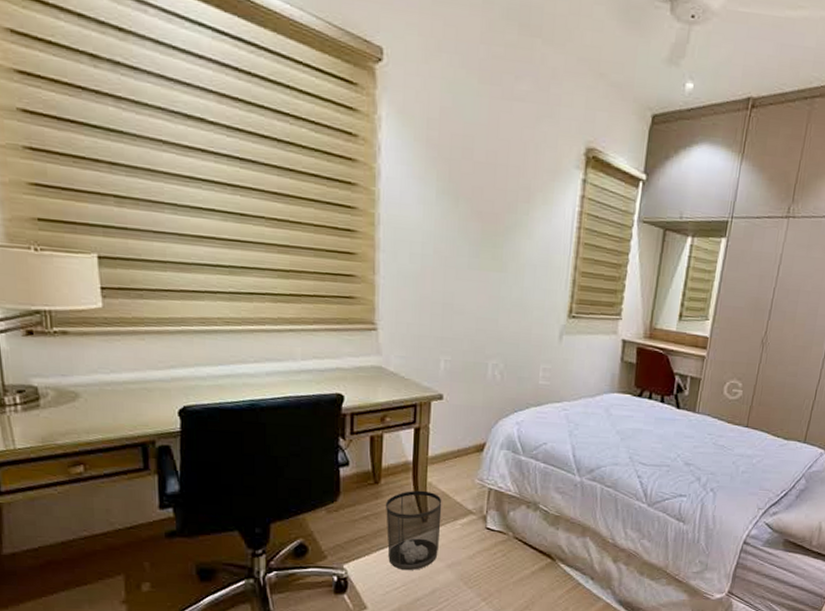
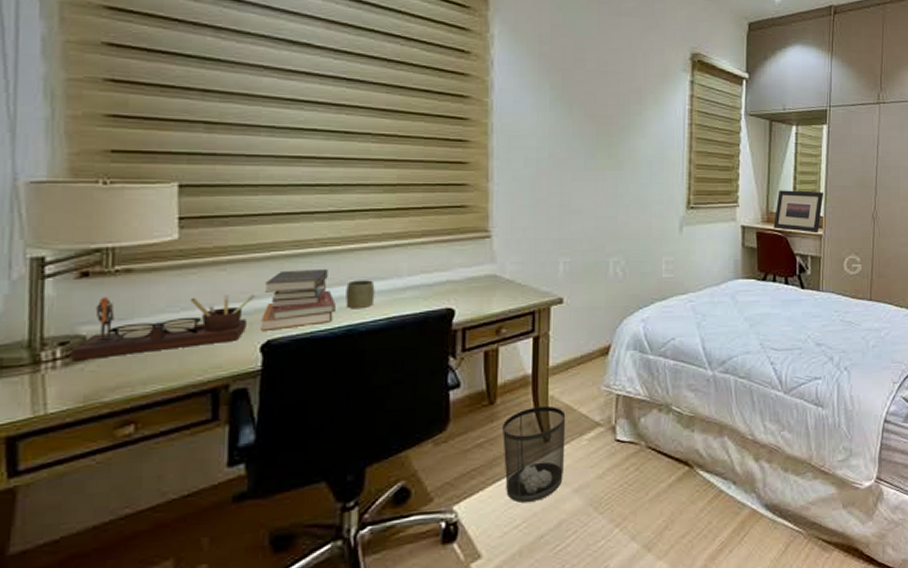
desk organizer: none [28,354,170,408] -> present [71,294,255,361]
books: none [177,344,239,398] -> present [260,268,336,331]
mug: none [248,359,273,386] -> present [346,280,375,309]
picture frame: none [655,305,713,354] -> present [773,190,824,234]

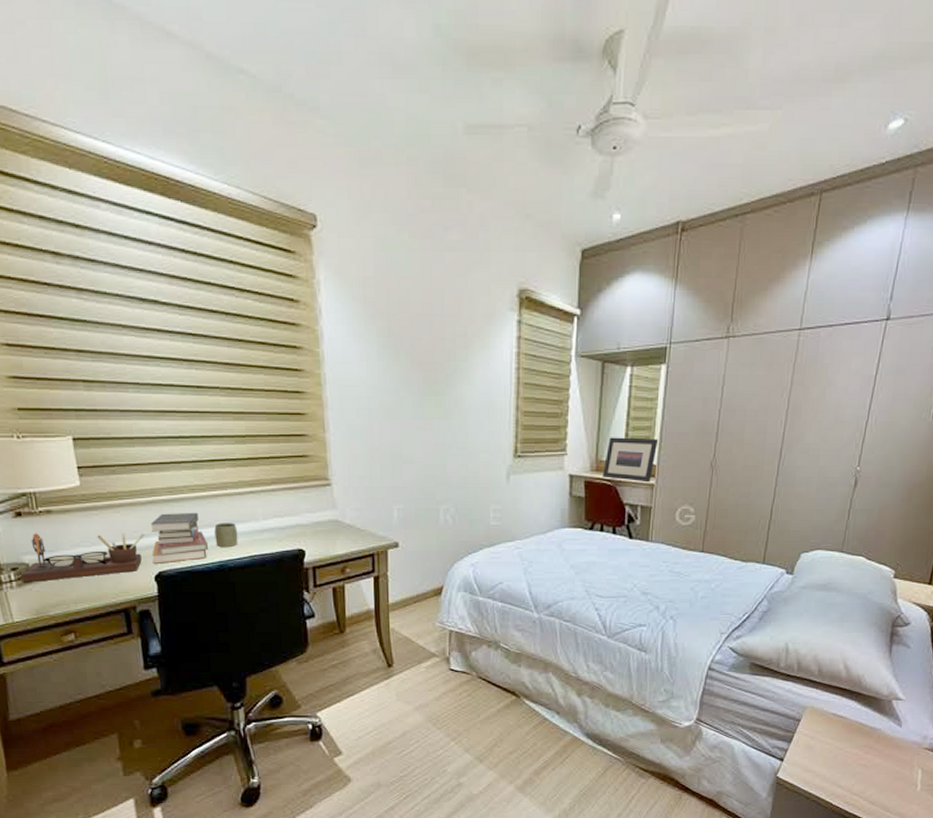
waste bin: present [501,405,566,503] -> none [351,636,406,714]

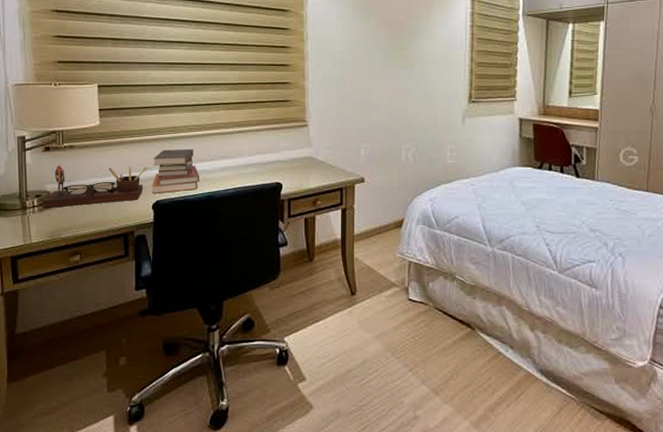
mug: present [214,523,238,548] -> none [206,158,226,180]
picture frame: present [602,437,659,483] -> none [549,85,601,126]

